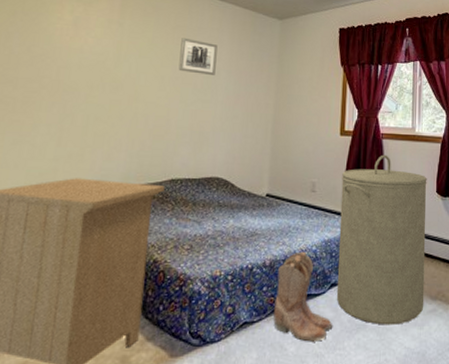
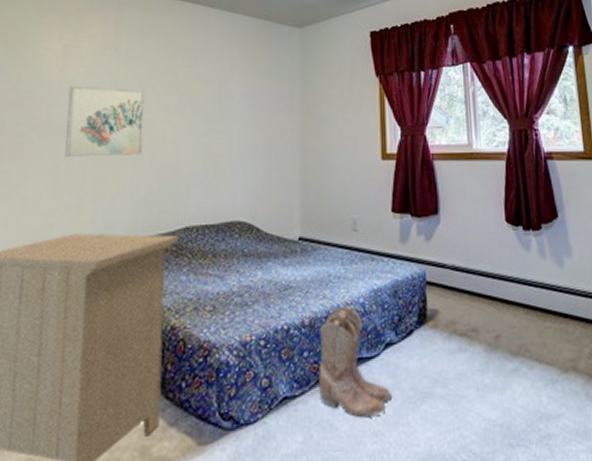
wall art: none [70,52,144,117] -> present [65,85,145,158]
wall art: present [178,38,218,75] -> none [185,59,229,100]
laundry hamper: present [336,154,427,325] -> none [388,179,504,392]

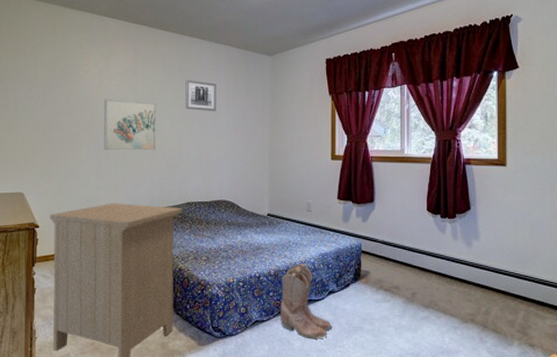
wall art: none [185,59,229,100] -> present [185,80,216,111]

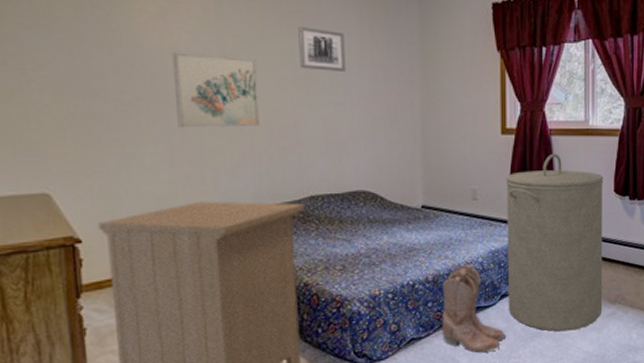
laundry hamper: none [334,176,417,328] -> present [506,153,604,332]

